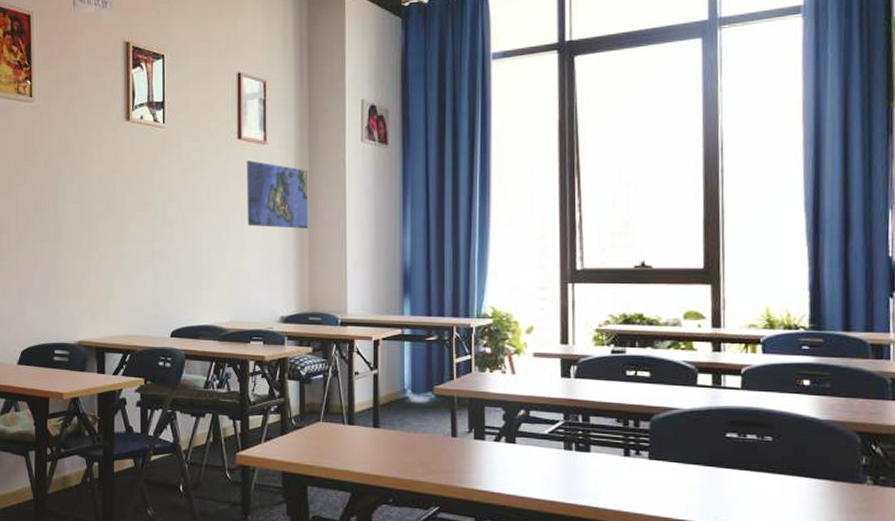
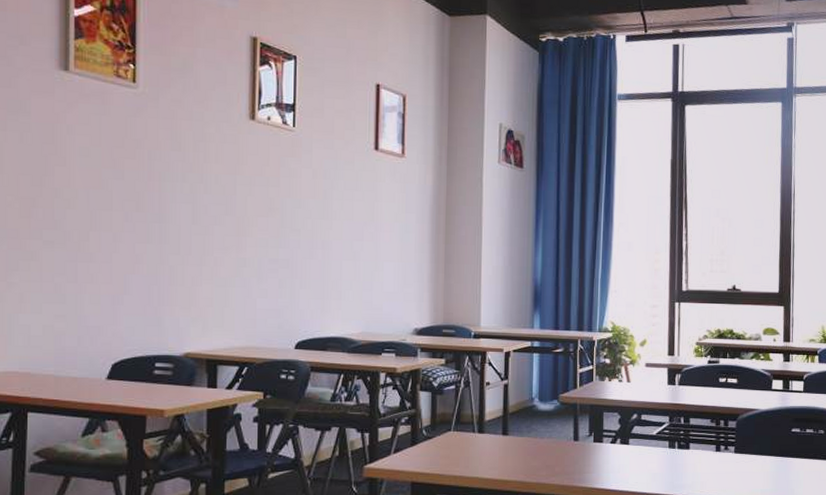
map: present [246,160,309,229] -> none [382,172,446,243]

